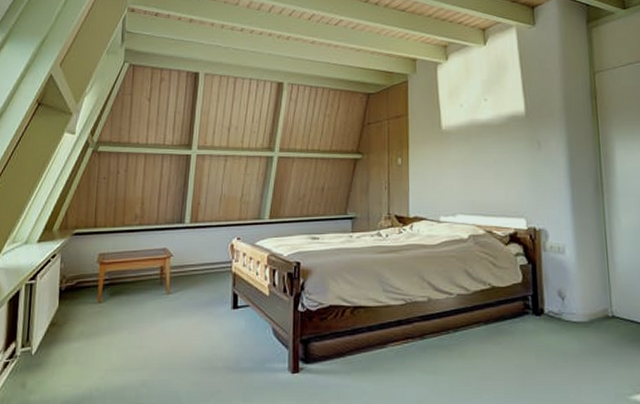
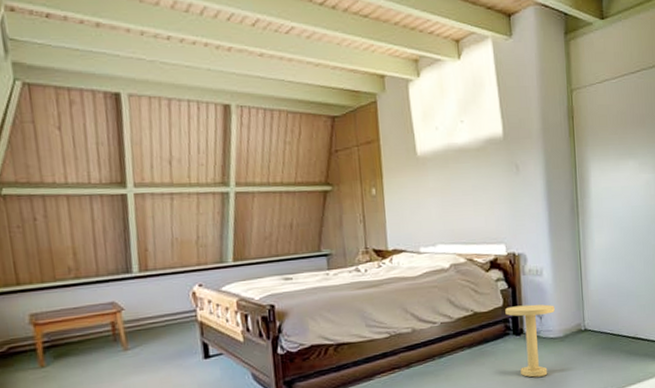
side table: none [524,283,578,365] -> present [505,304,555,378]

